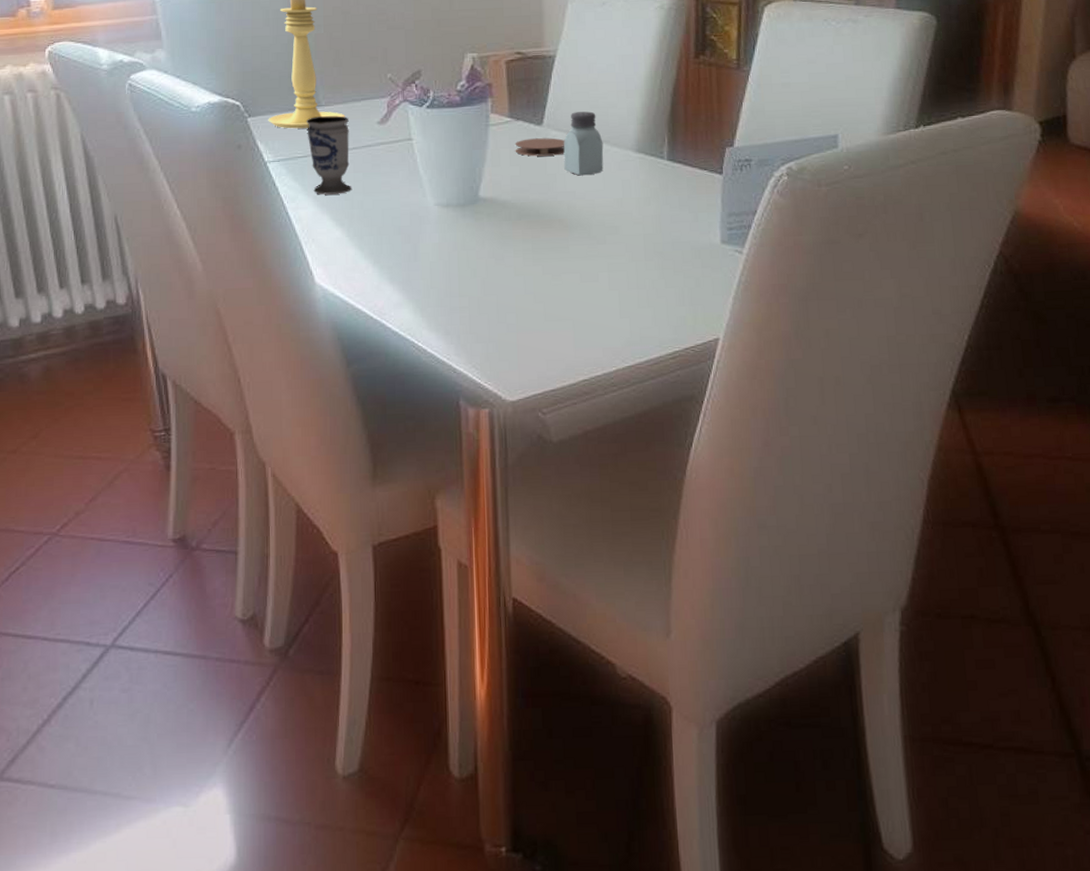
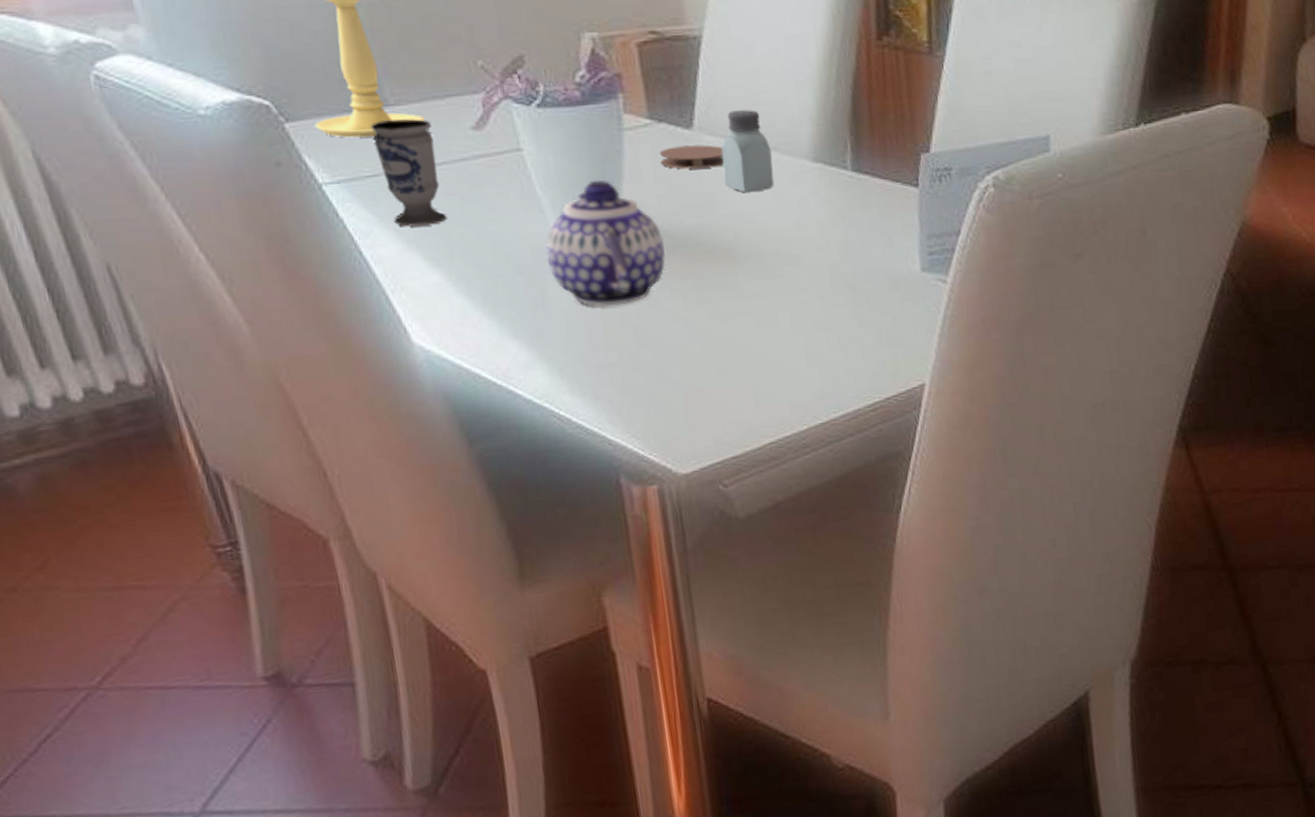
teapot: none [421,163,512,261] -> present [545,179,666,306]

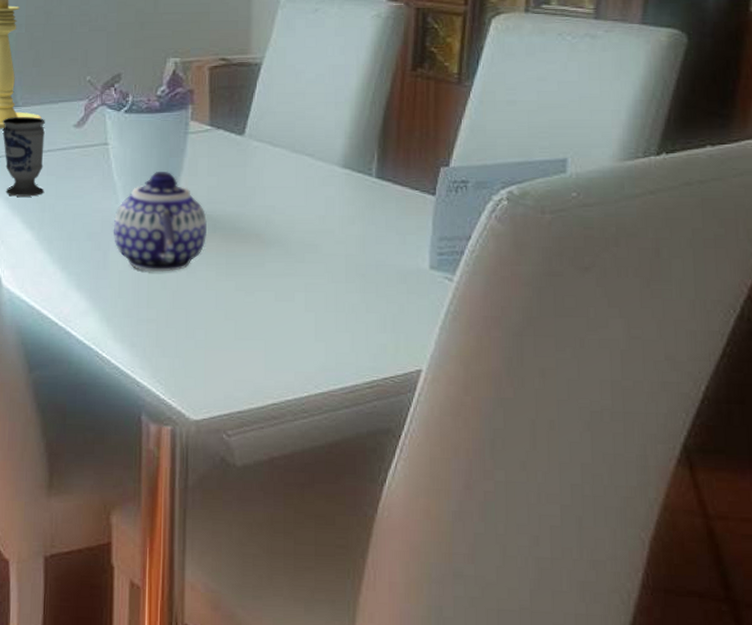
coaster: present [659,145,724,170] -> none [214,149,267,167]
saltshaker: present [721,110,775,193] -> none [264,123,308,190]

